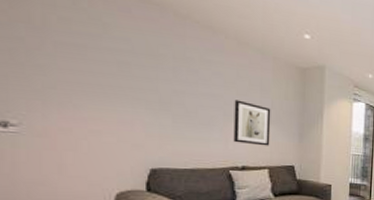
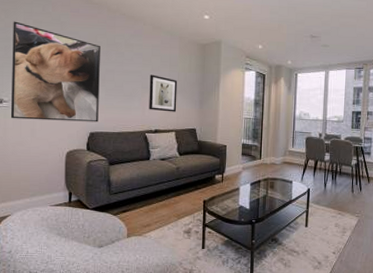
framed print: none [22,14,164,156] -> present [10,21,100,122]

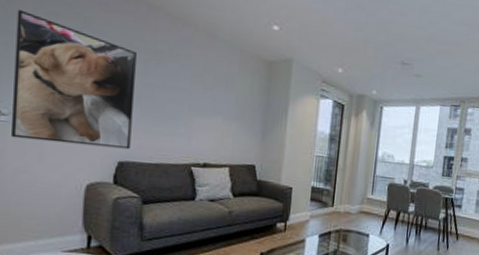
wall art: present [149,74,178,112] -> none [196,94,235,143]

